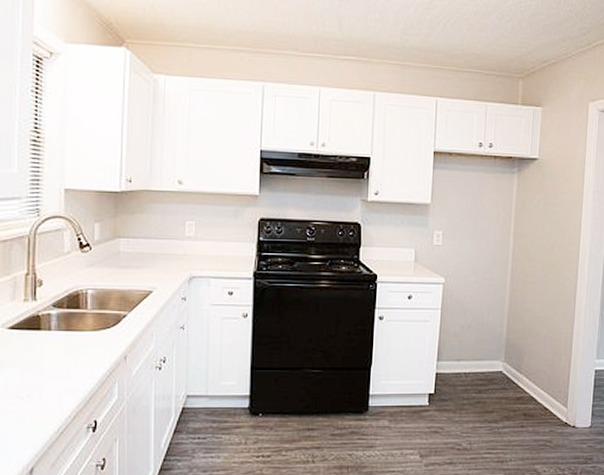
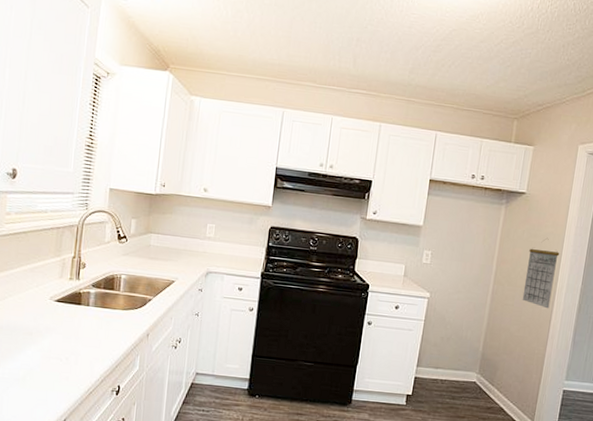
calendar: none [544,205,579,283] -> present [522,237,560,309]

